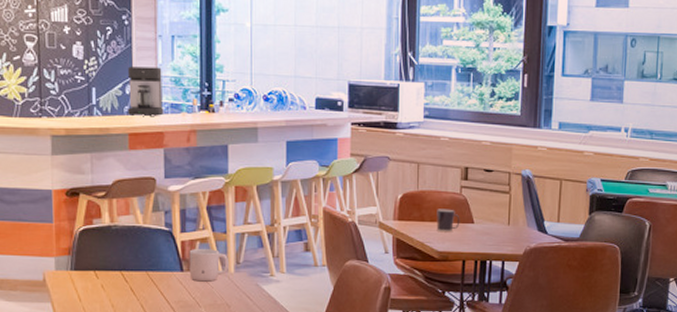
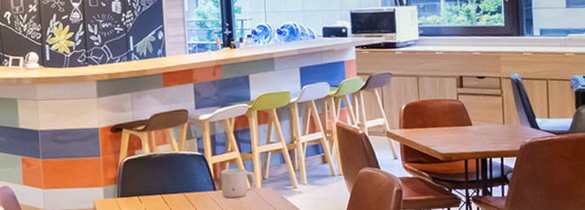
coffee maker: present [128,66,164,116] -> none [159,14,192,57]
mug: present [436,209,460,233] -> none [438,114,460,137]

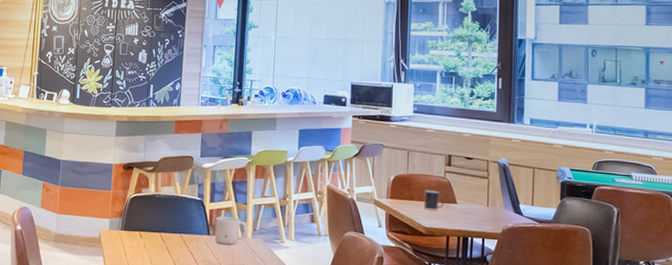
mug: none [438,114,460,137] -> present [424,190,445,211]

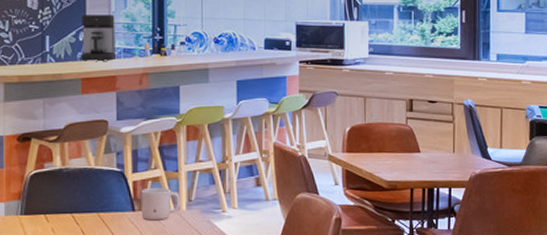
coffee maker: none [176,69,205,108] -> present [81,15,117,61]
mug: present [424,190,445,211] -> none [384,139,407,163]

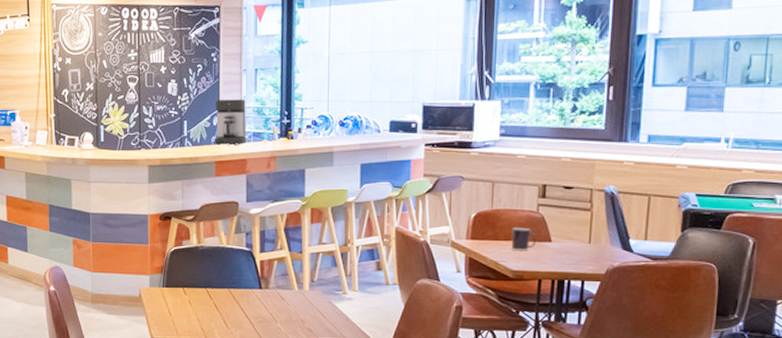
mug: present [141,188,181,221] -> none [267,268,305,299]
mug: none [384,139,407,163] -> present [511,227,537,251]

